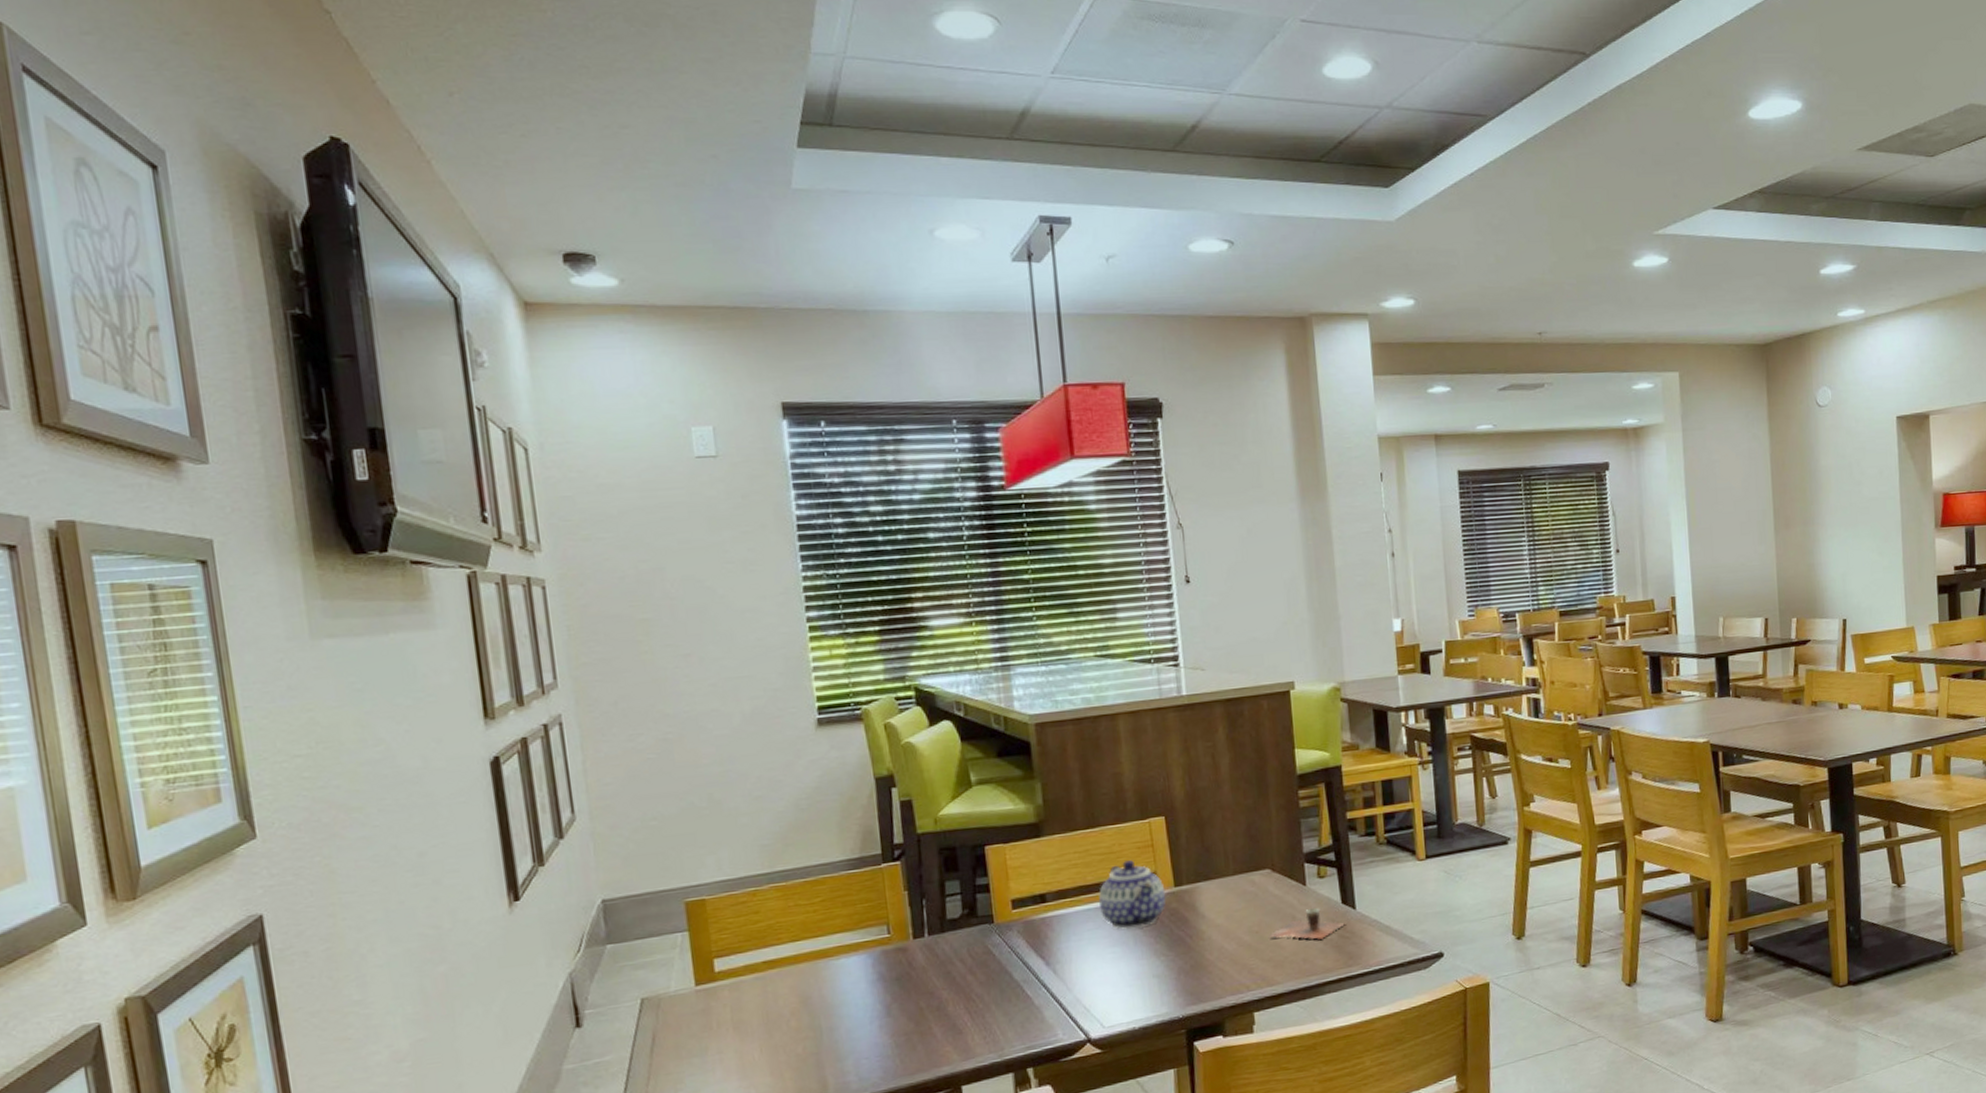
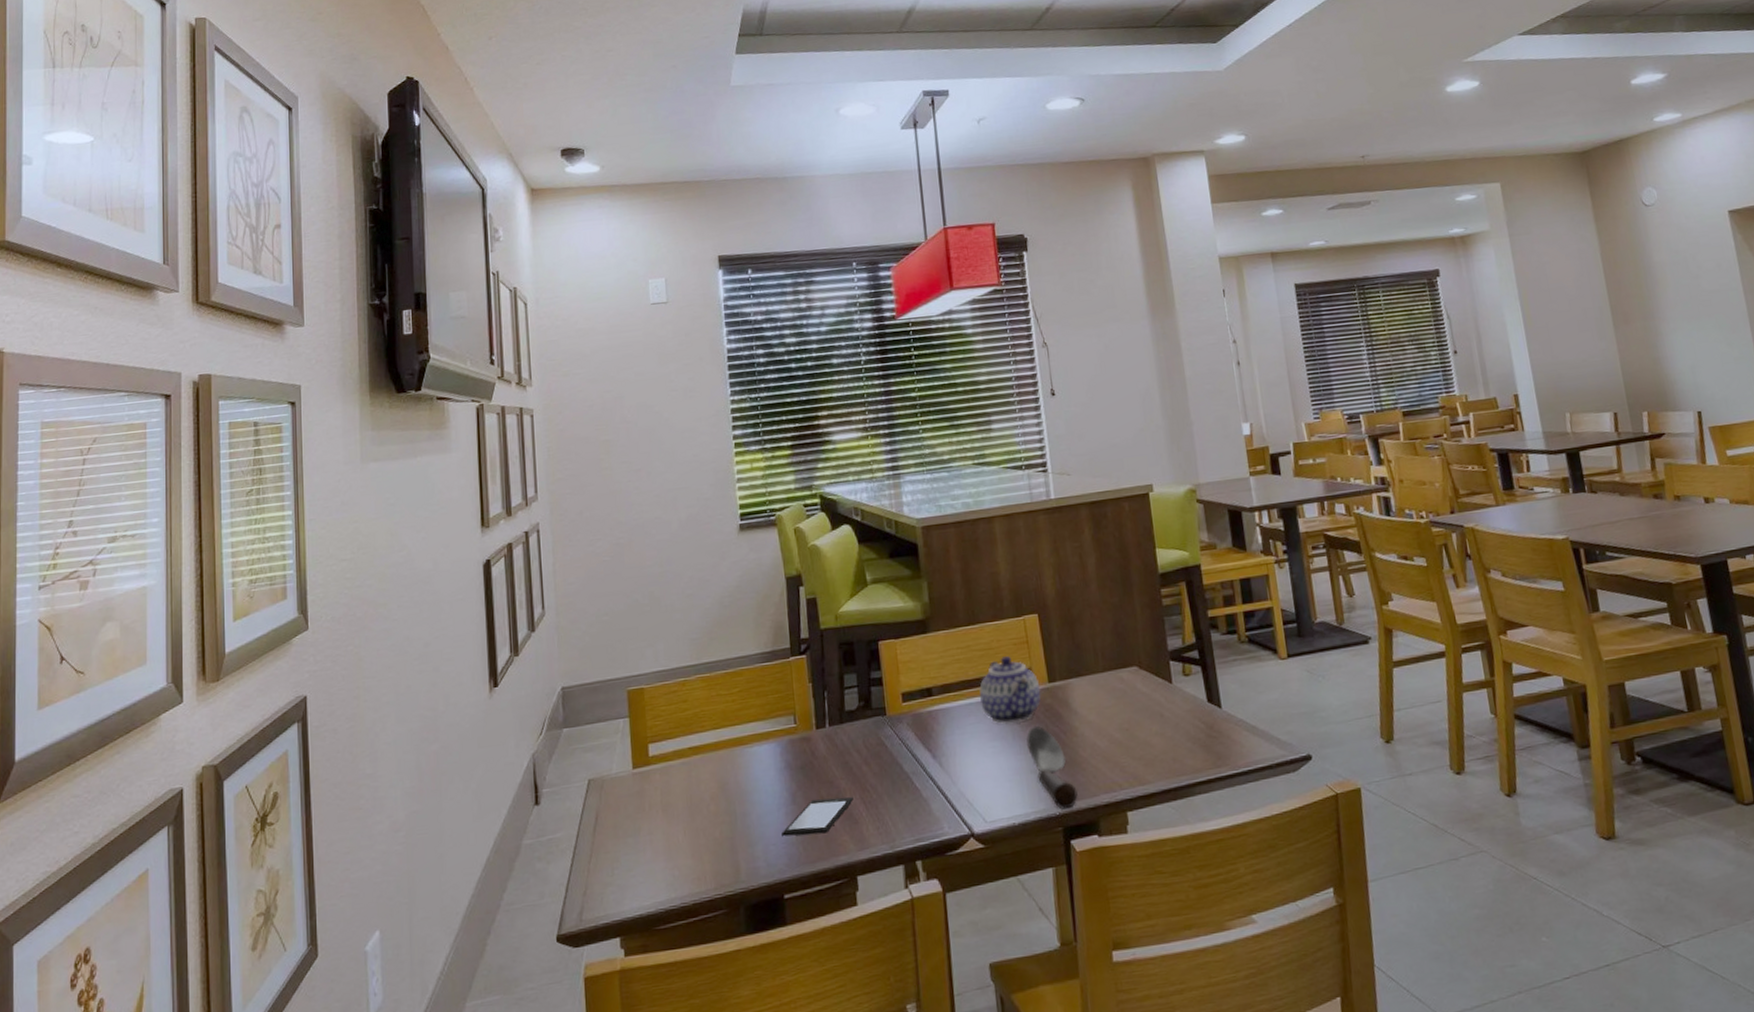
smartphone: none [875,1007,957,1050] -> present [782,796,854,837]
spoon: none [1149,931,1203,1012] -> present [1026,726,1078,810]
cup: present [1269,908,1346,940] -> none [1139,706,1213,738]

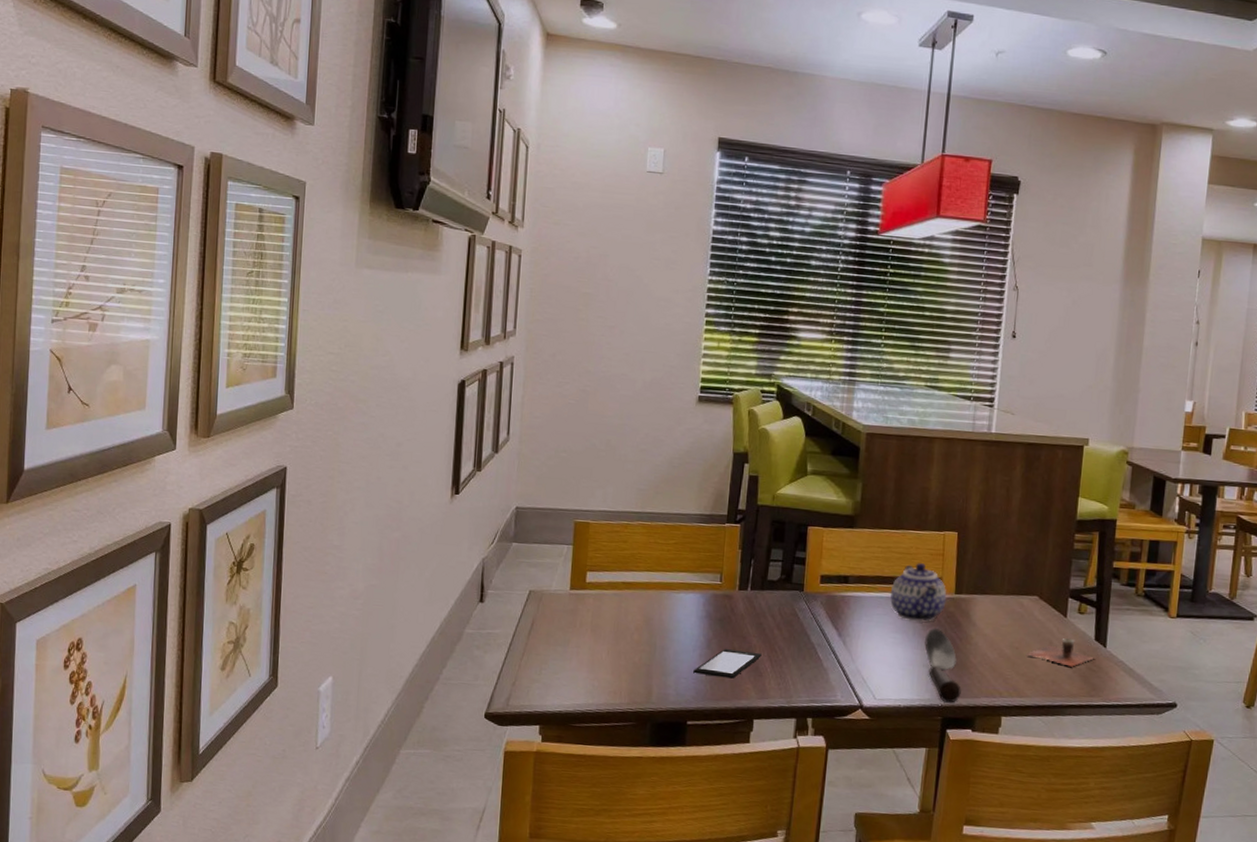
cup: none [1139,706,1213,738] -> present [1027,638,1096,667]

